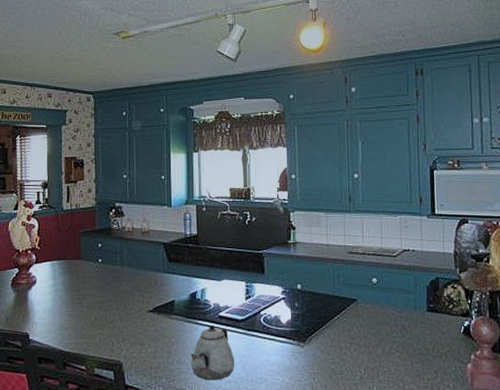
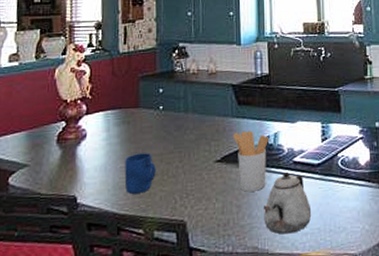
mug: none [69,300,96,335] -> present [124,153,156,194]
utensil holder: none [163,285,197,340] -> present [232,130,270,192]

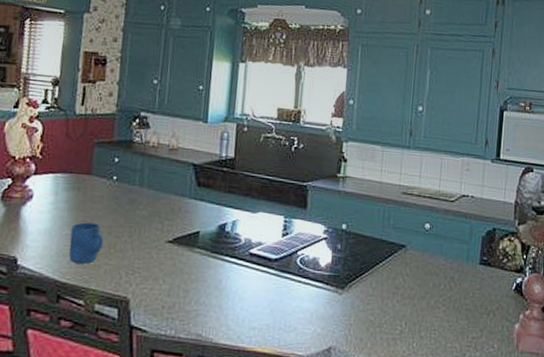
utensil holder: present [232,130,270,192] -> none [188,214,227,278]
teapot: present [263,172,312,234] -> none [211,263,263,326]

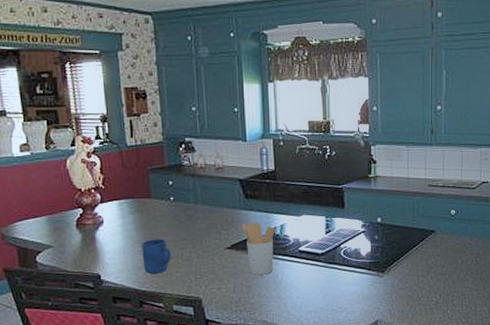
utensil holder: none [188,214,227,278] -> present [241,221,276,275]

